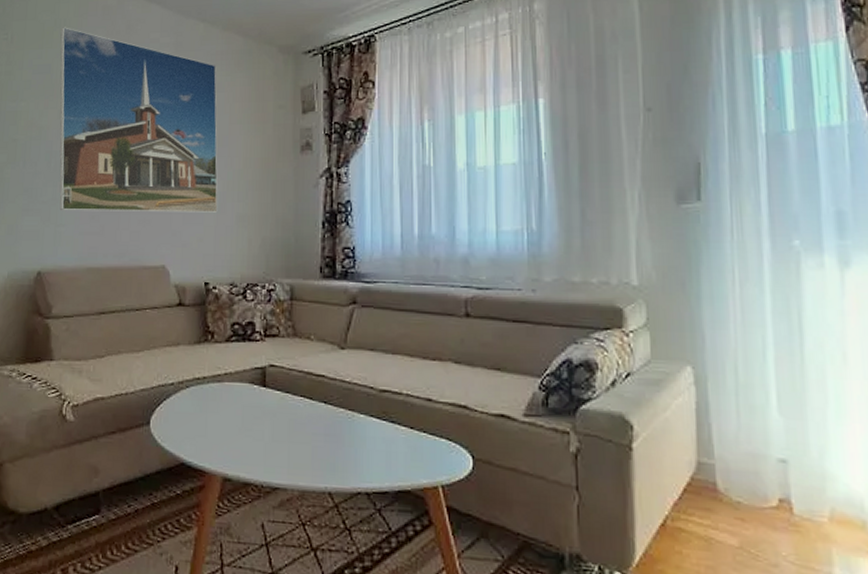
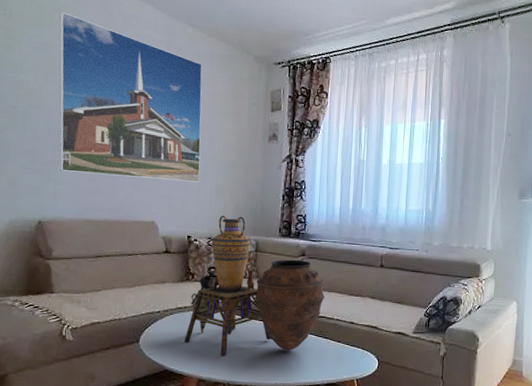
decorative vase: none [203,253,387,447] -> present [183,215,325,357]

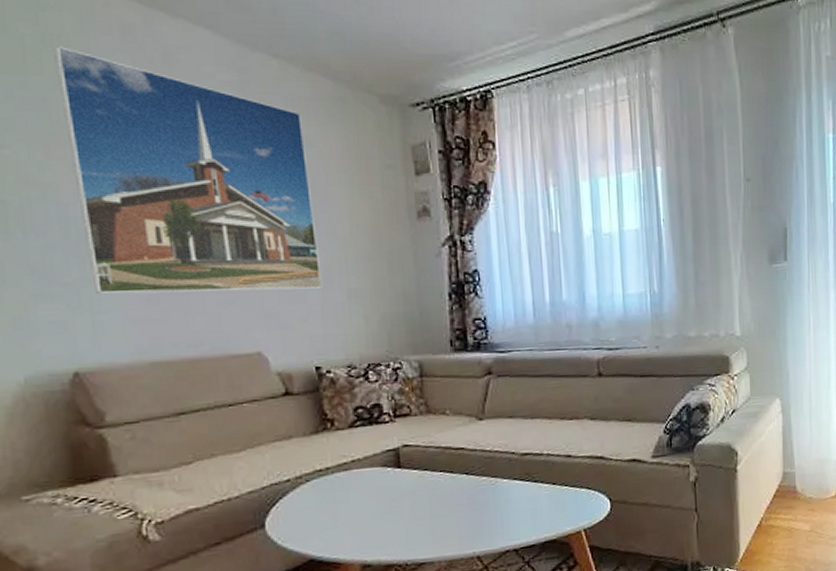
decorative vase: present [183,215,325,357] -> none [332,329,527,529]

